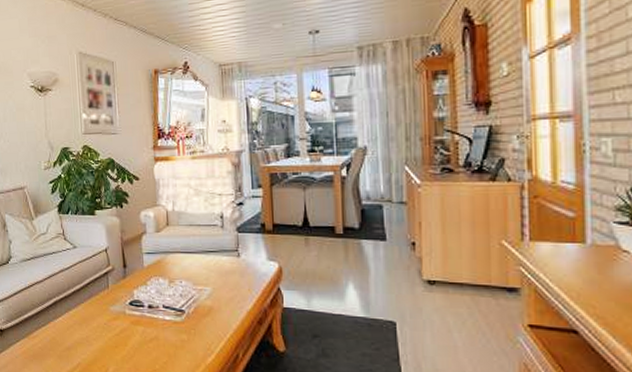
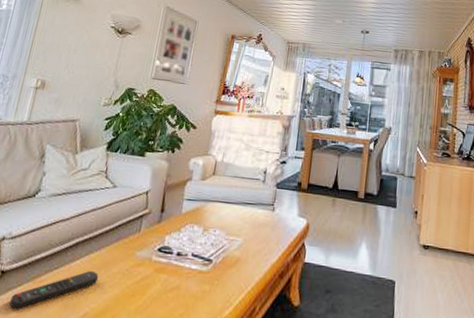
remote control: none [14,326,81,361] -> present [9,270,98,309]

